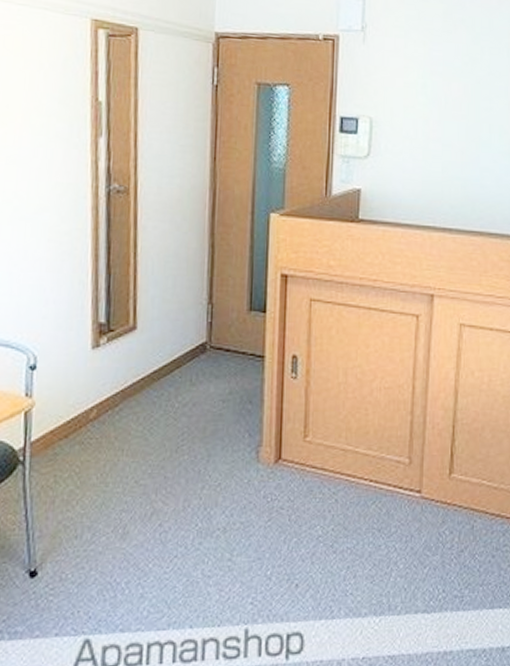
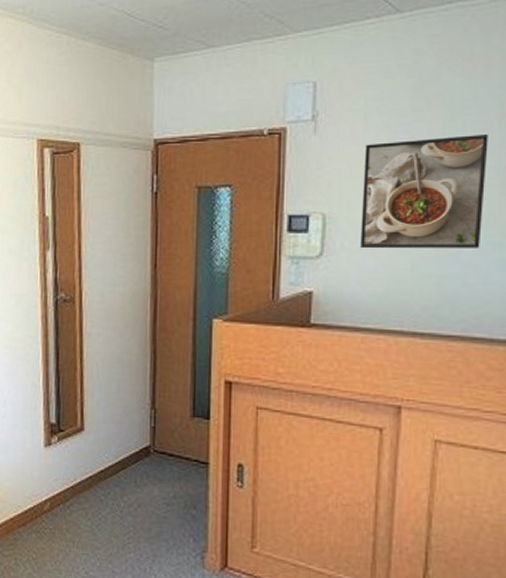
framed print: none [401,57,500,156] -> present [360,135,488,249]

